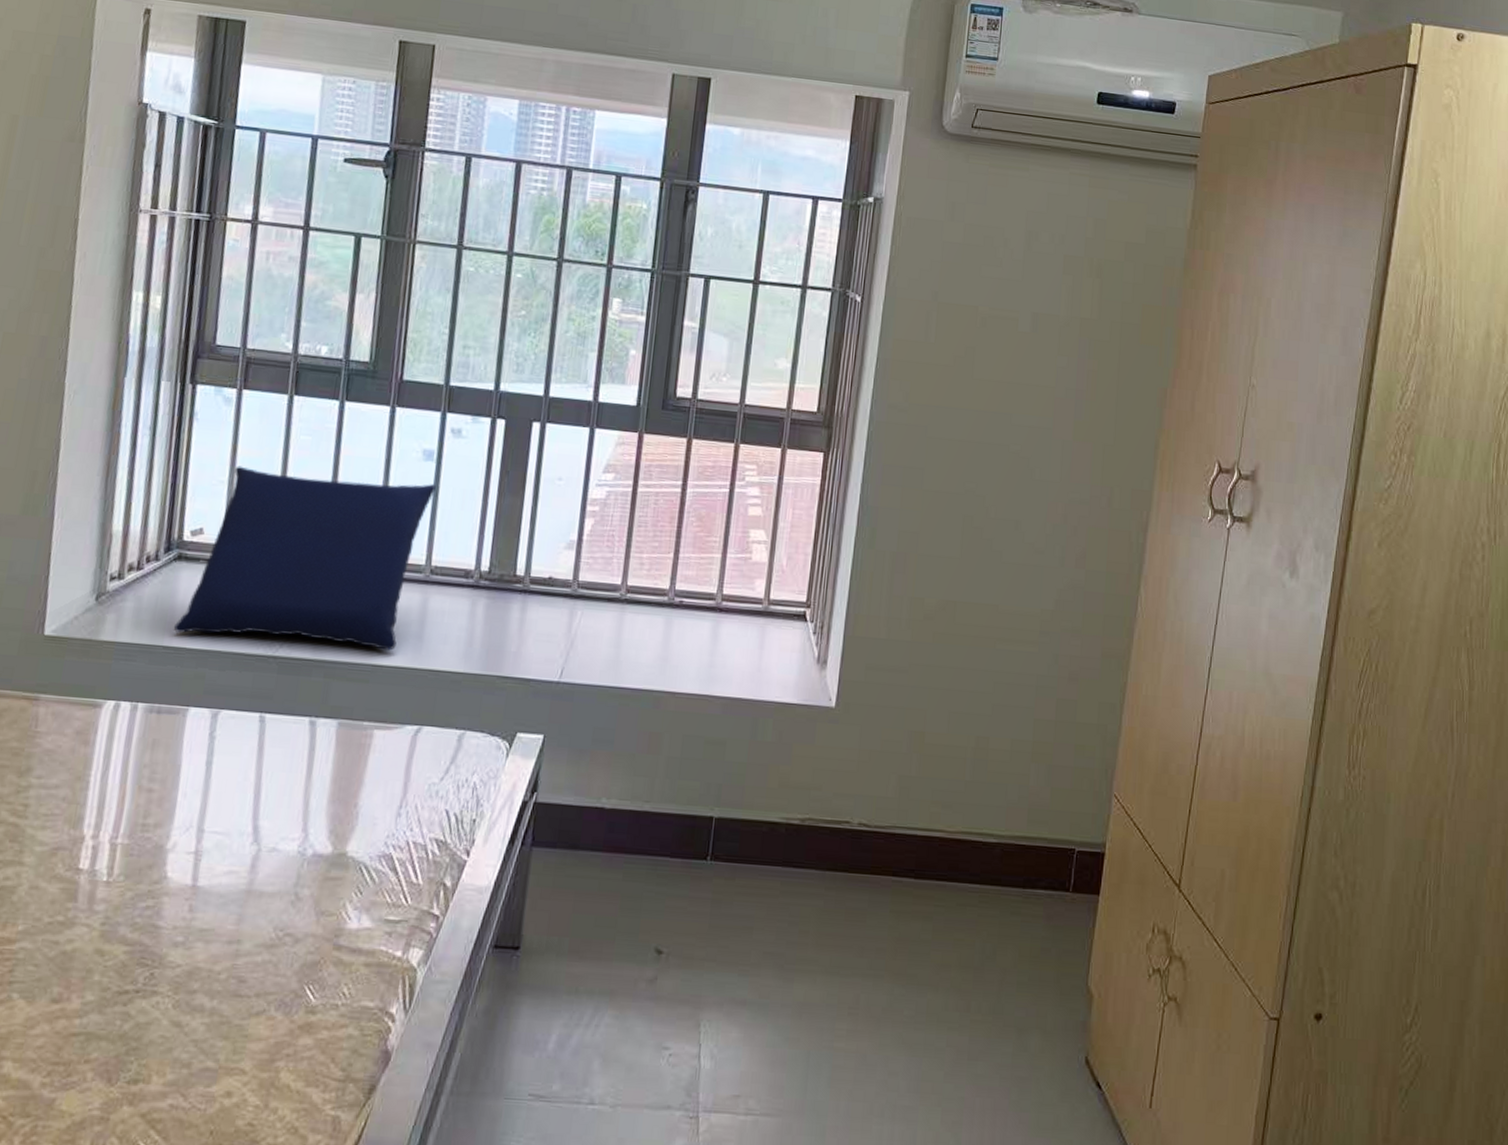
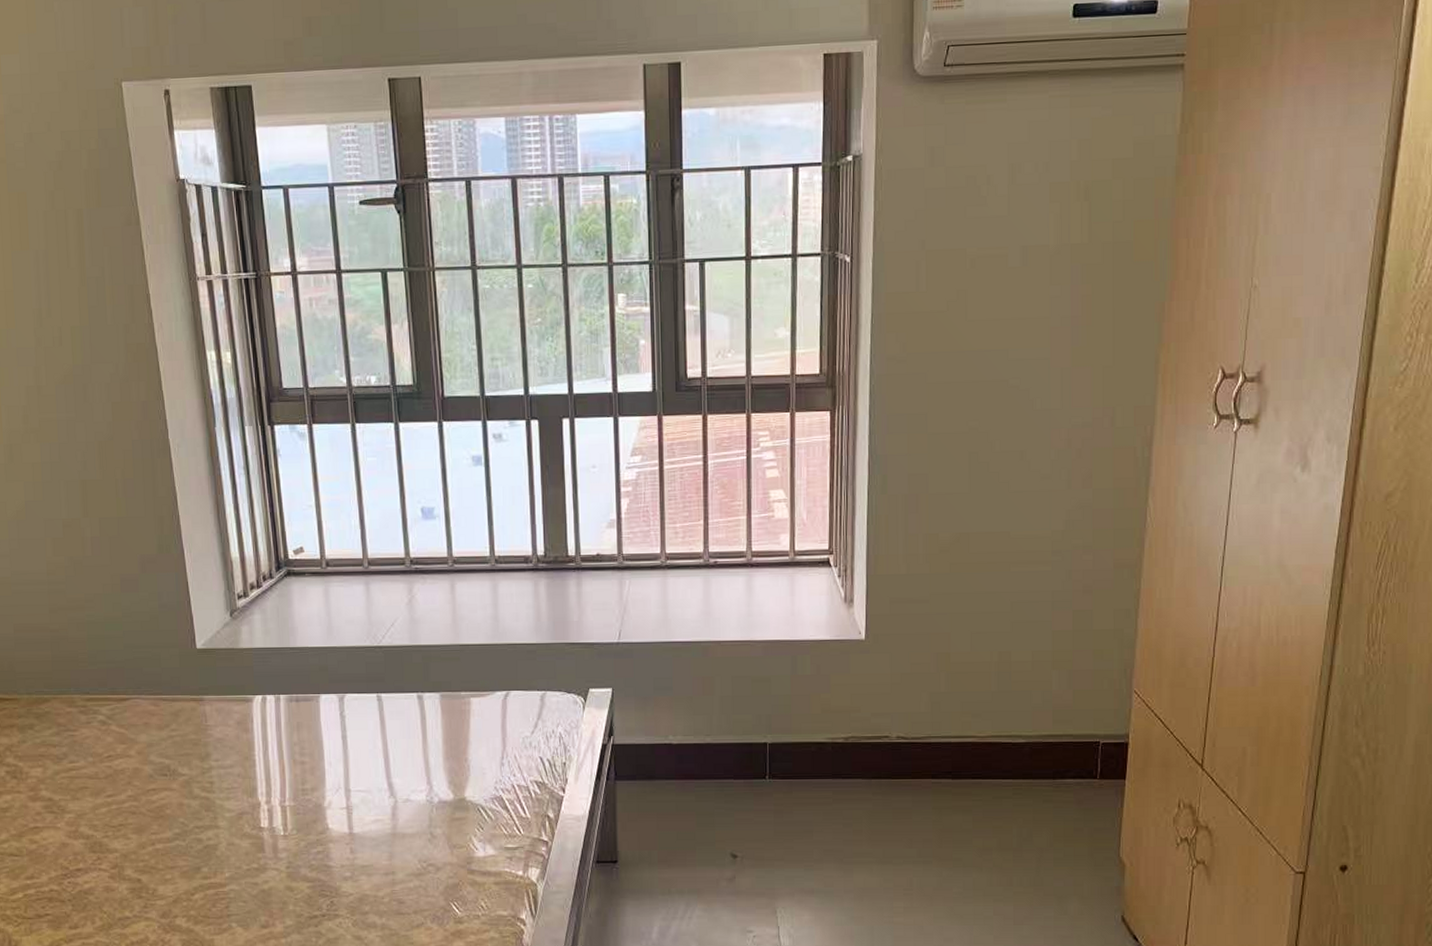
cushion: present [174,465,436,651] -> none [296,485,488,635]

